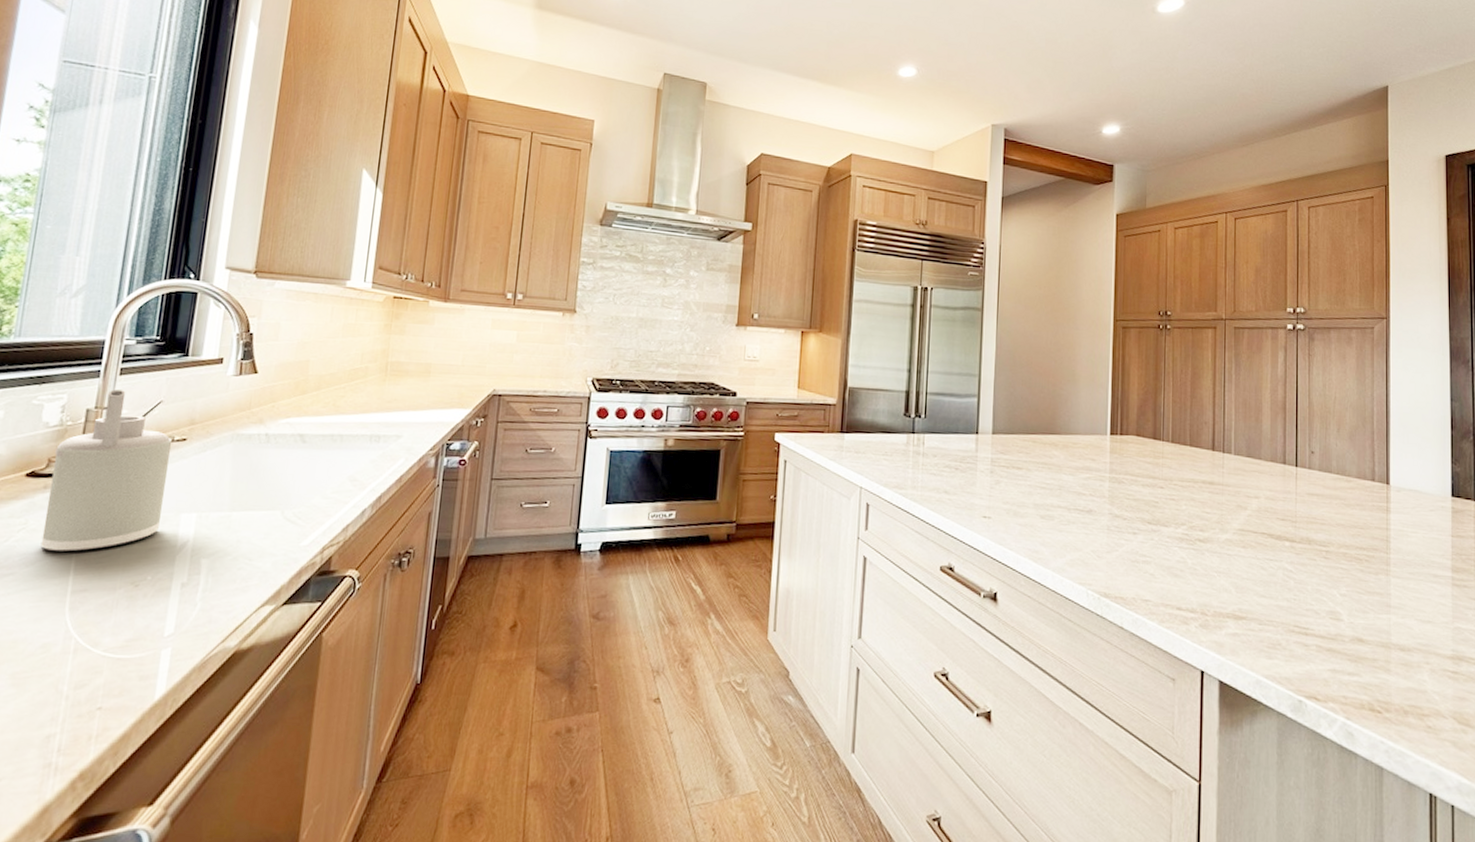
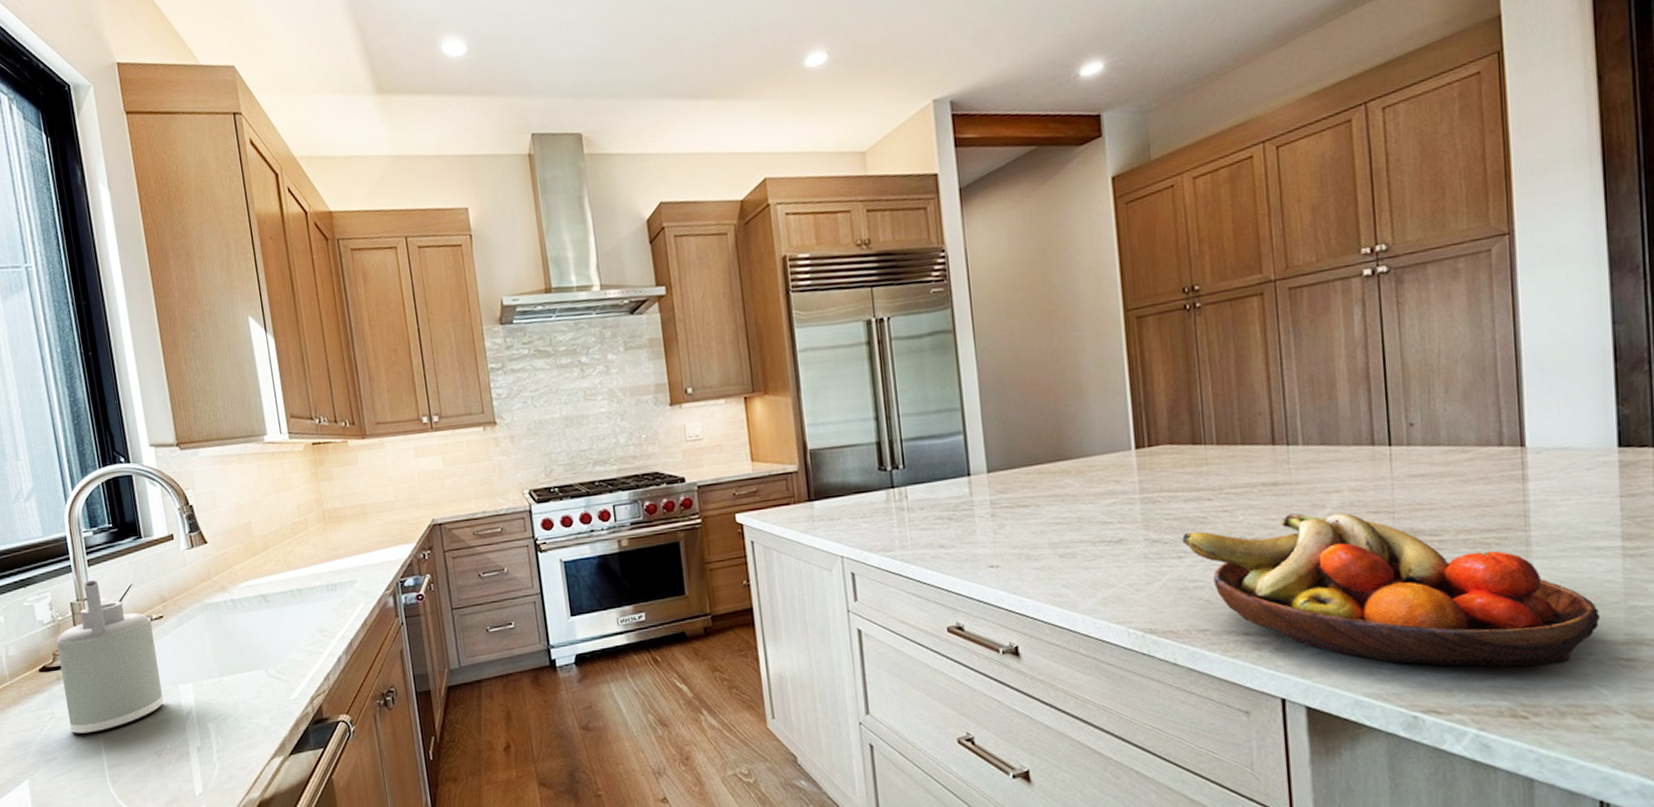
fruit bowl: none [1138,510,1436,669] -> present [1182,513,1601,668]

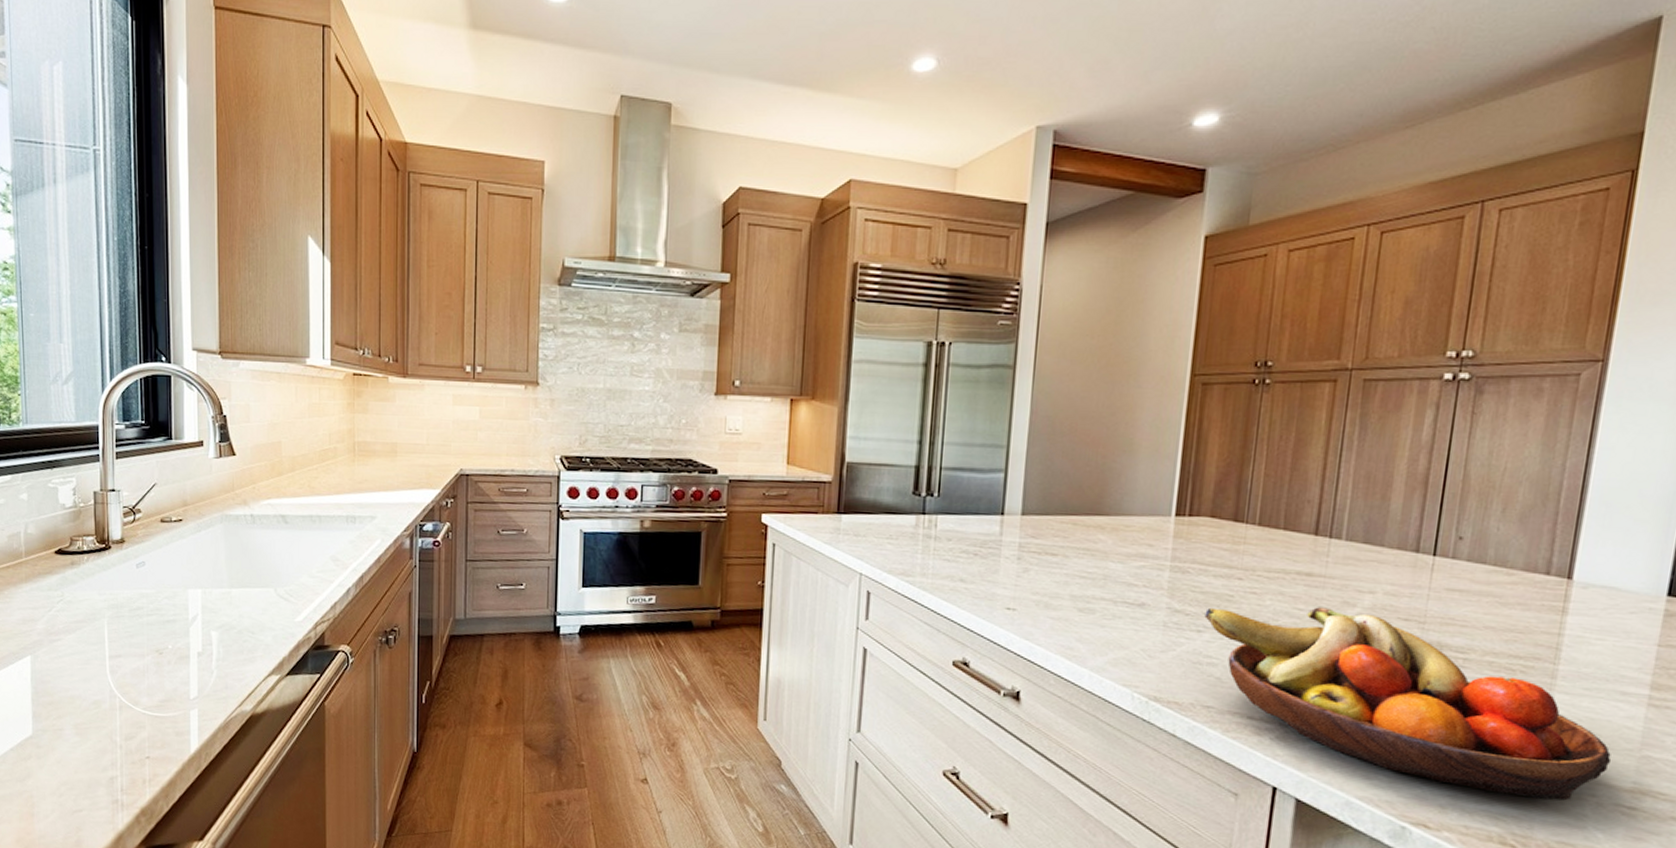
soap dispenser: present [56,580,163,735] -> none [75,473,171,623]

